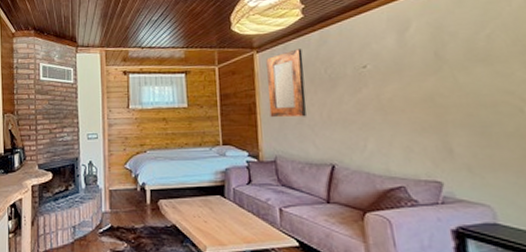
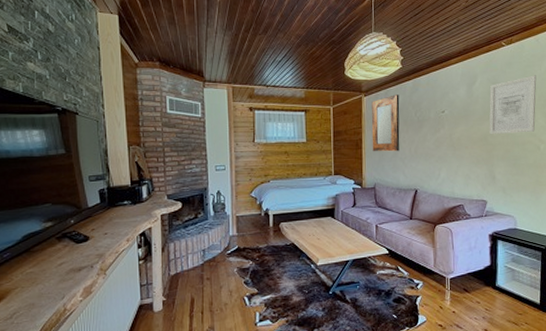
wall art: none [432,13,512,94] -> present [489,75,537,135]

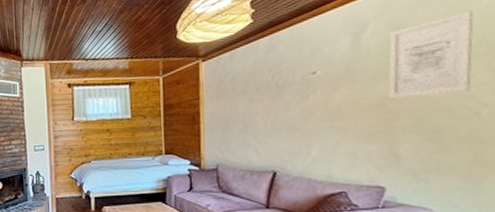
home mirror: present [371,94,400,152] -> none [212,56,251,127]

